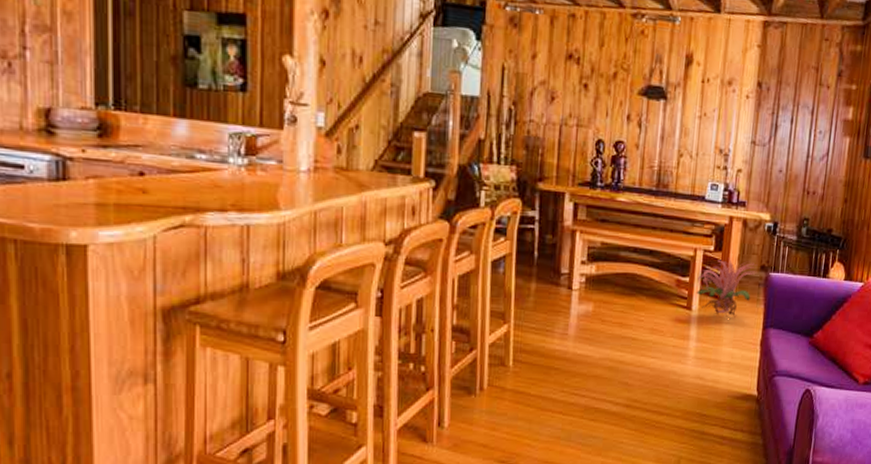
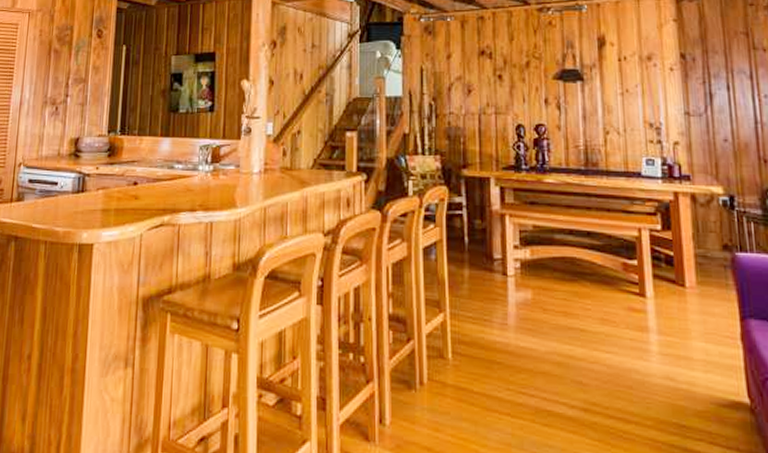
decorative plant: present [695,257,757,317] -> none [646,237,720,306]

